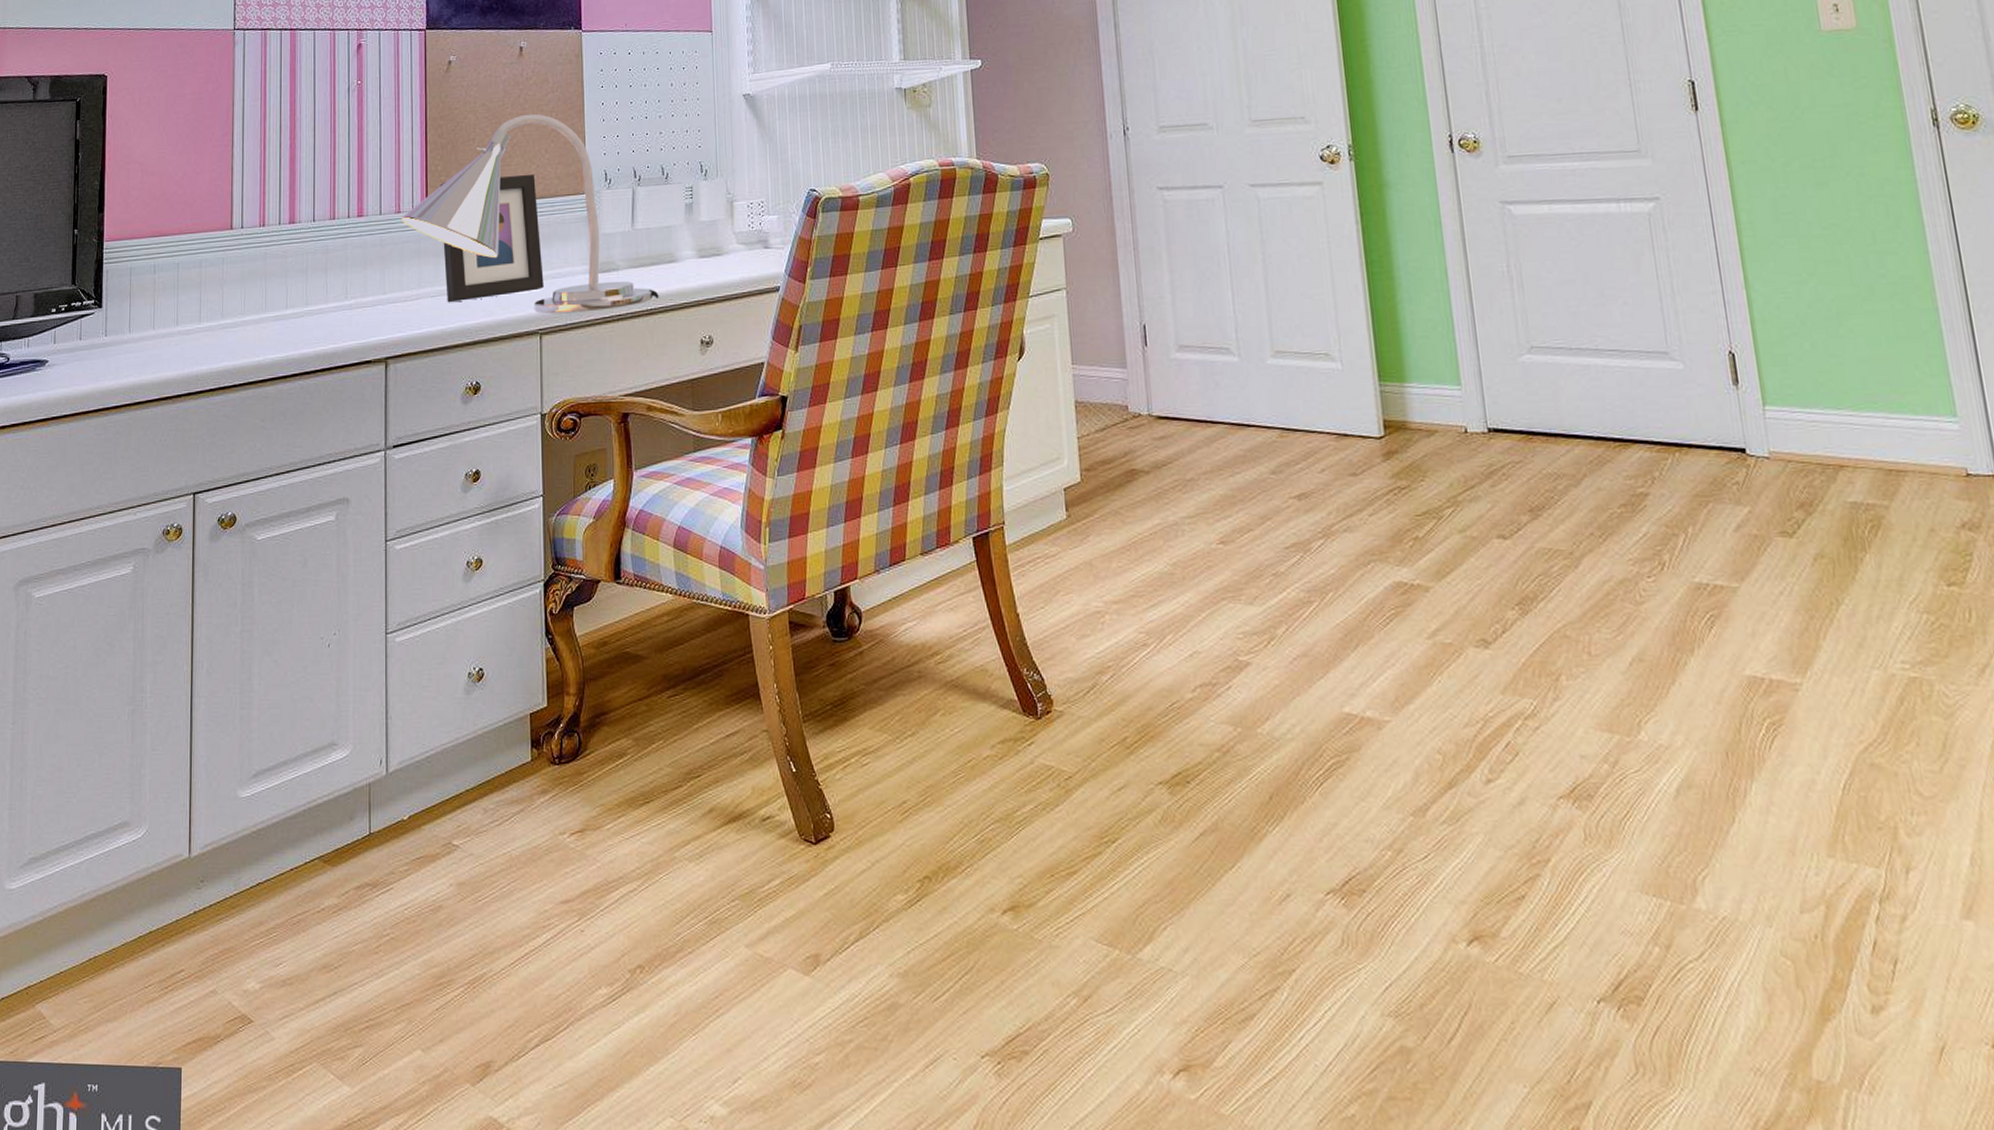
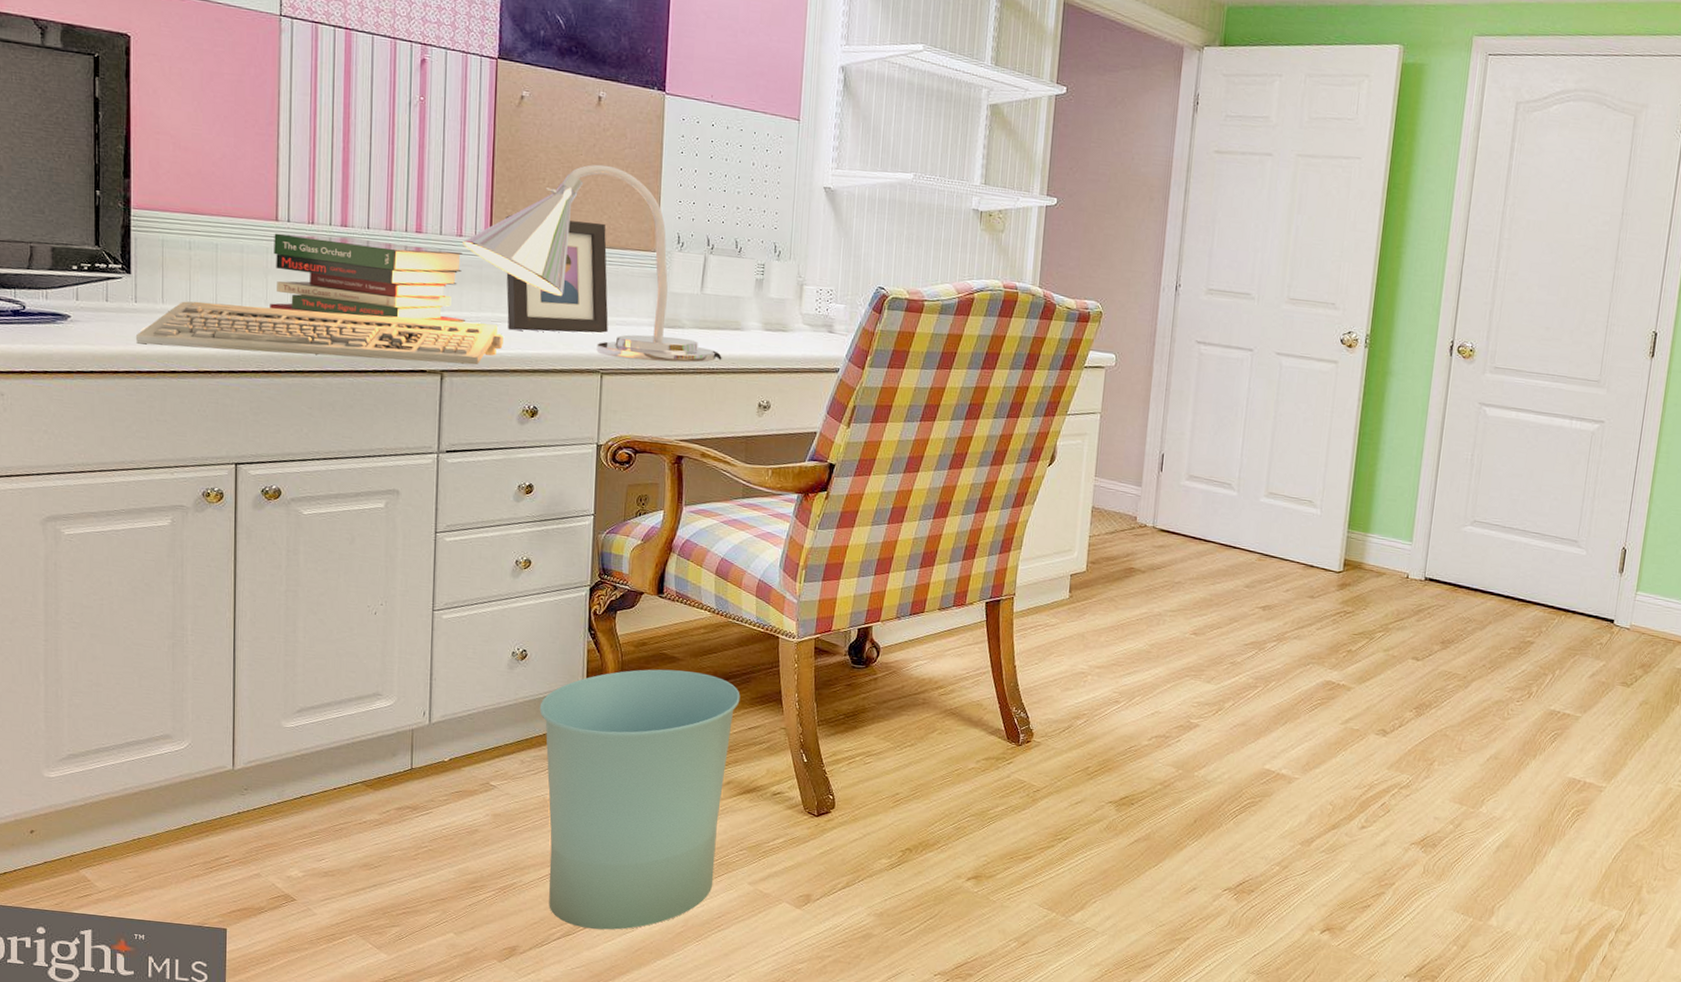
computer keyboard: none [104,300,443,379] -> present [135,301,503,365]
books: none [225,229,406,321] -> present [270,233,465,324]
waste bin: none [500,671,714,1028] -> present [539,669,740,930]

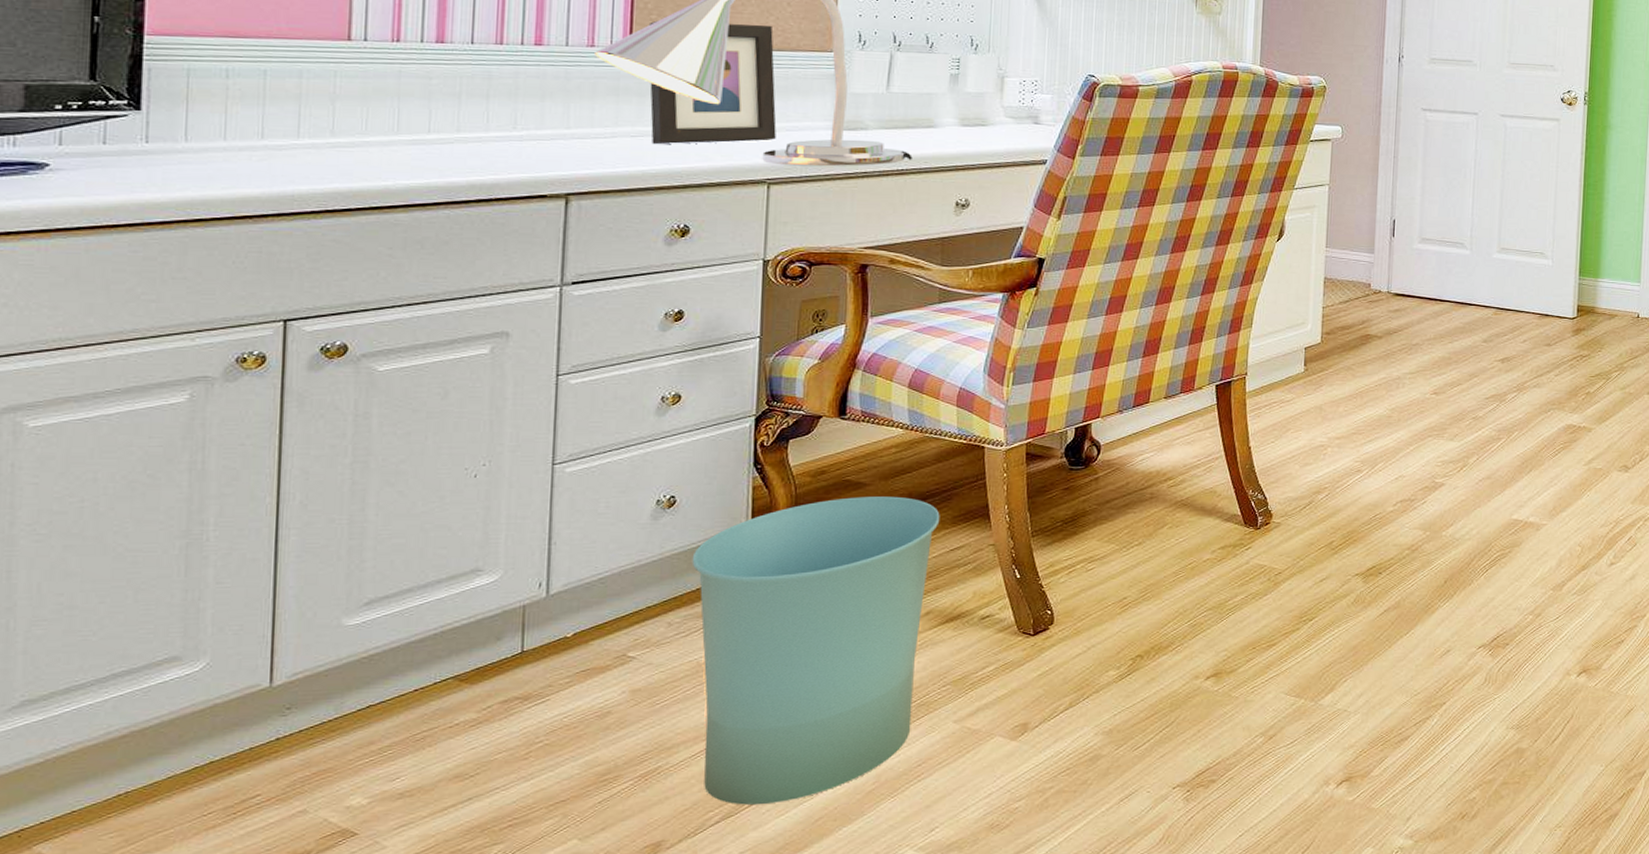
computer keyboard: present [135,301,503,365] -> none [144,136,646,191]
books: present [270,233,465,324] -> none [337,53,597,141]

